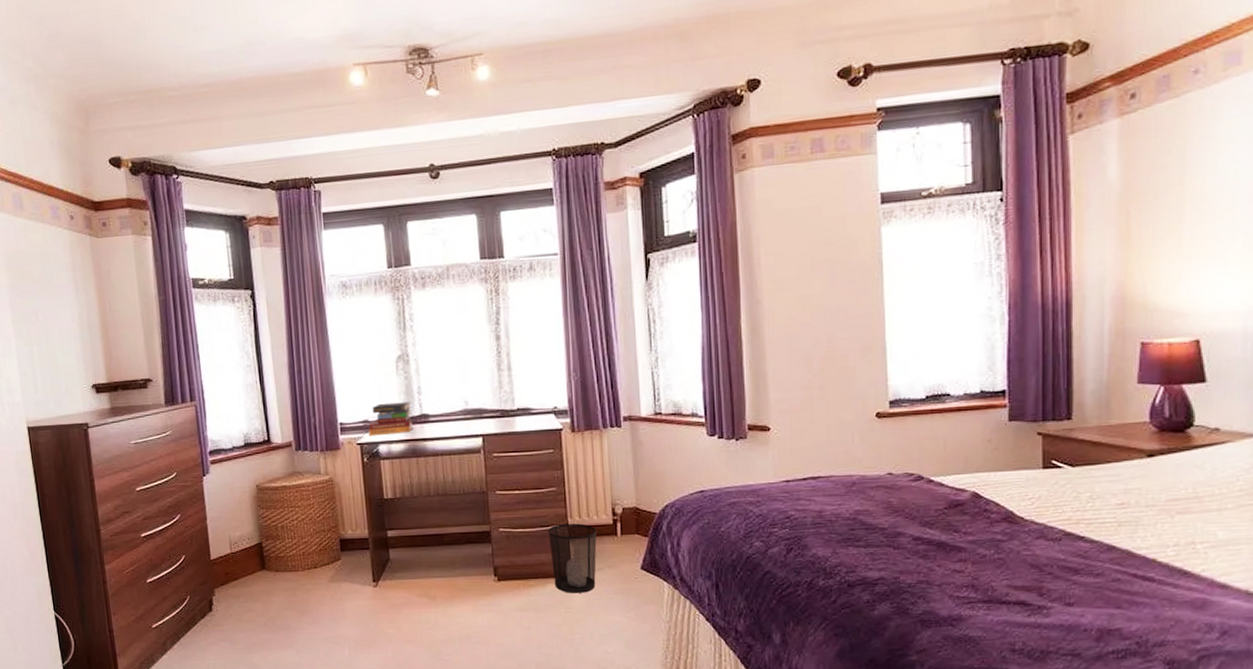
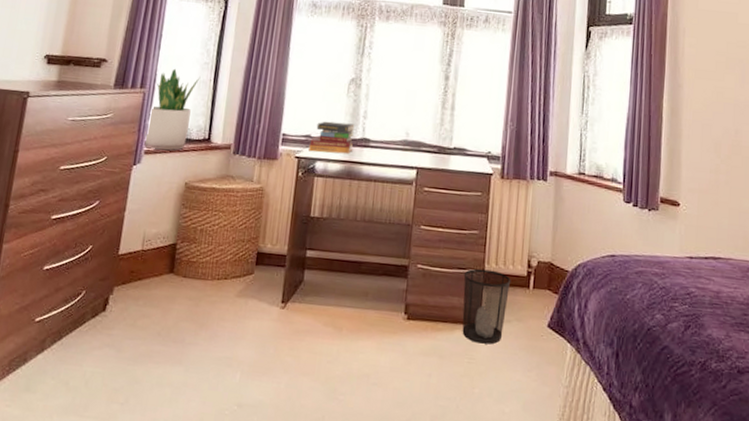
planter: none [204,376,248,459] -> present [144,68,201,151]

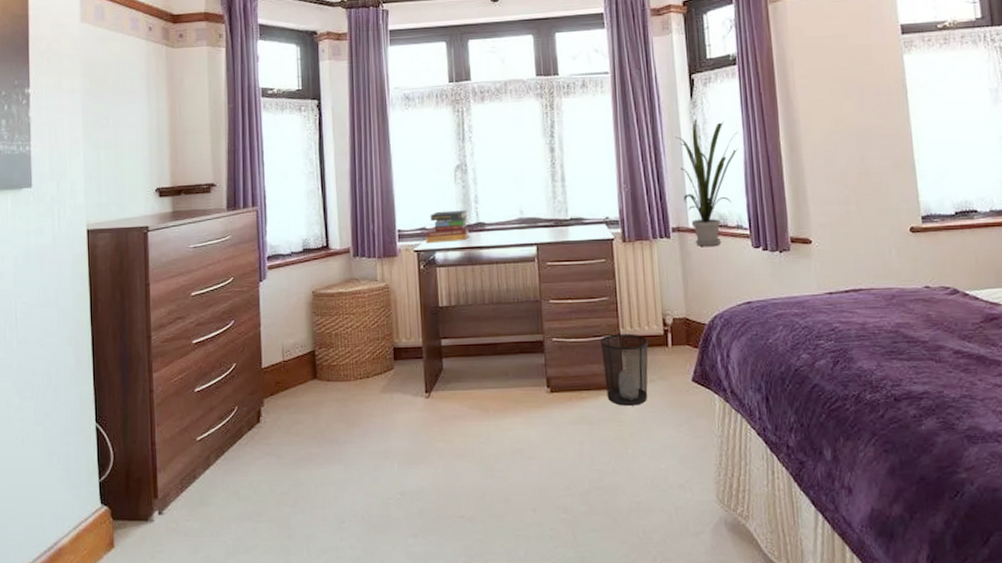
planter: present [144,68,201,151] -> none [265,182,308,264]
house plant: none [565,69,625,196] -> present [675,118,739,247]

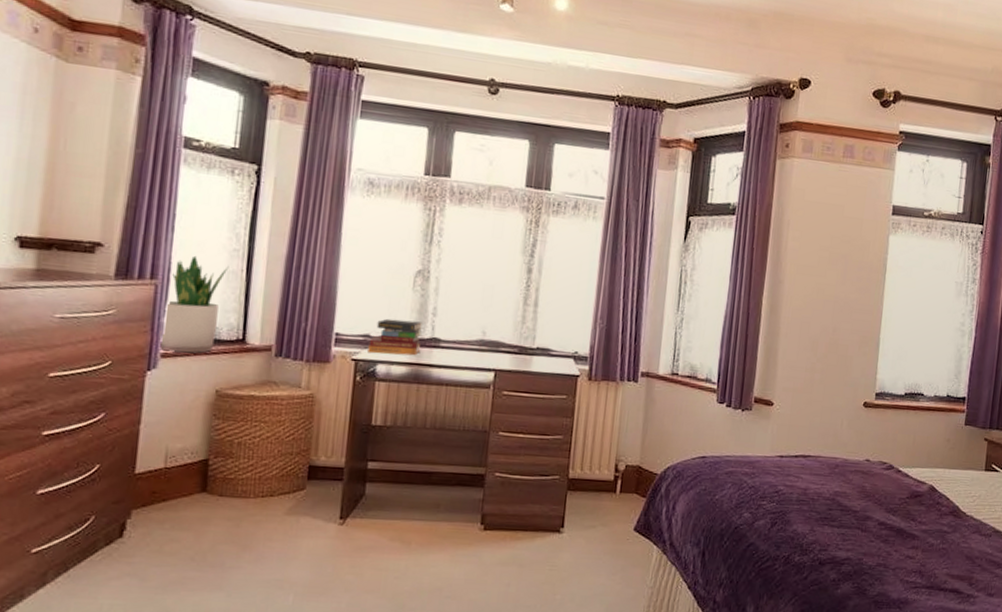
planter: none [265,182,308,264] -> present [160,255,229,354]
waste bin: present [600,333,649,406] -> none [543,475,597,551]
house plant: present [675,118,739,247] -> none [658,263,724,397]

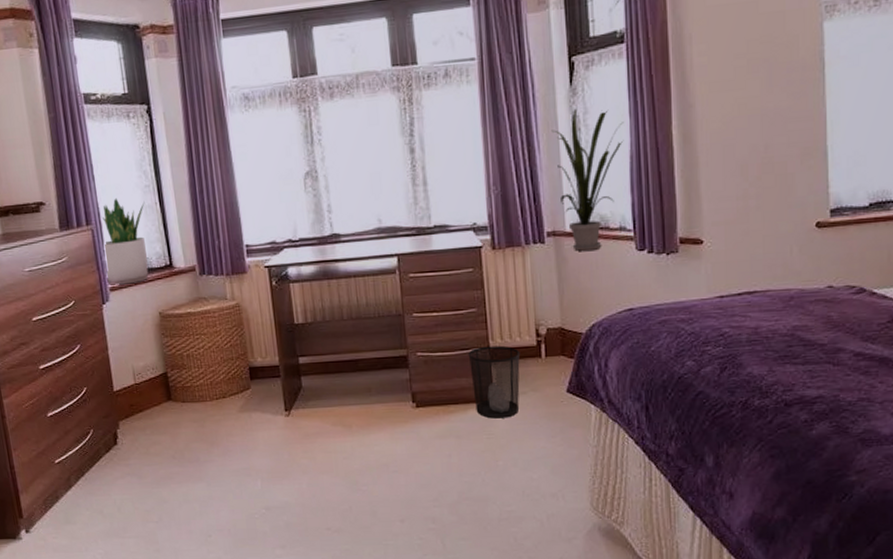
books: present [368,318,423,356] -> none [276,221,324,259]
waste bin: none [543,475,597,551] -> present [468,345,521,419]
house plant: none [658,263,724,397] -> present [551,108,624,252]

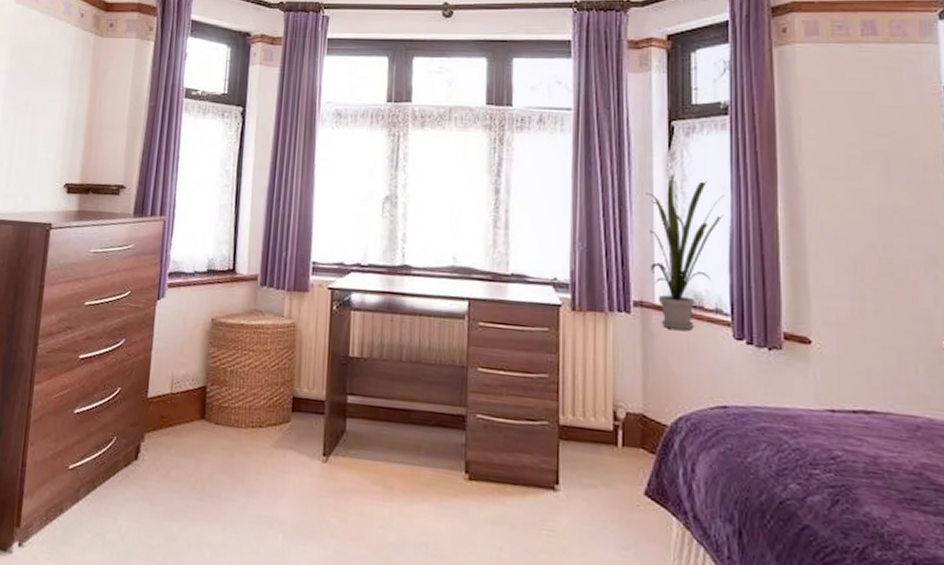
planter: present [102,198,149,285] -> none [167,192,221,283]
waste bin: present [468,345,521,419] -> none [533,420,594,514]

